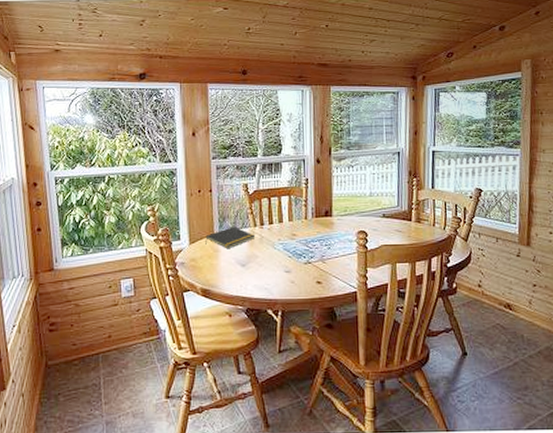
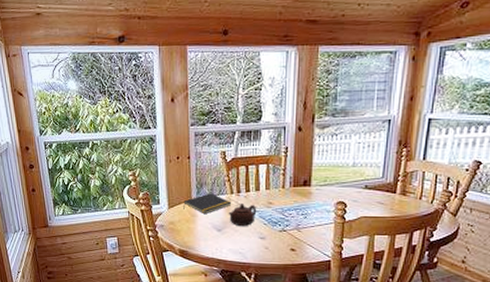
teapot: none [252,236,281,261] -> present [228,204,257,227]

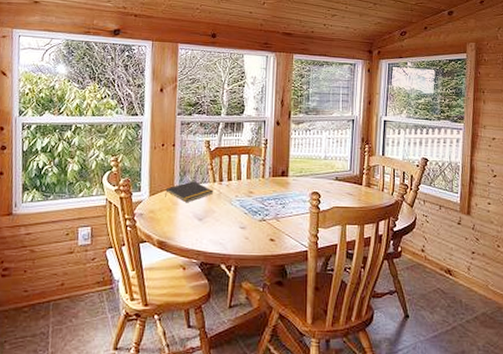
teapot: present [228,204,257,227] -> none [210,192,238,216]

